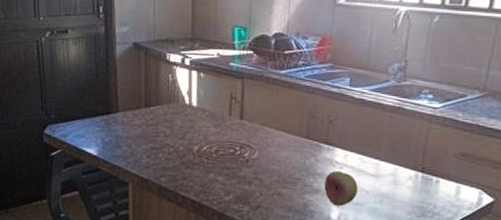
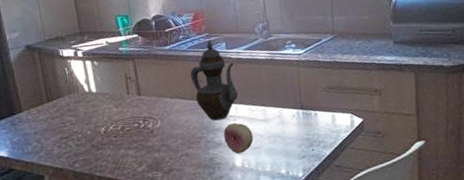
teapot: none [302,72,354,165] -> present [190,40,239,121]

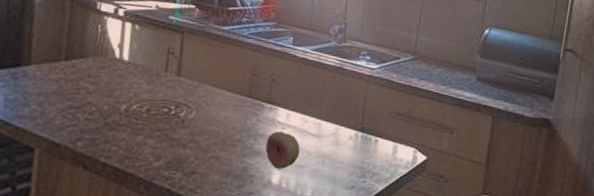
teapot: present [190,40,239,121] -> none [244,30,297,125]

